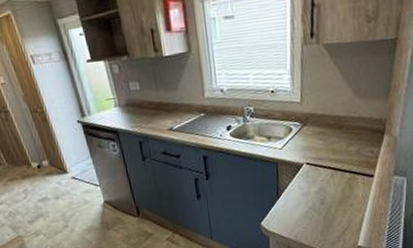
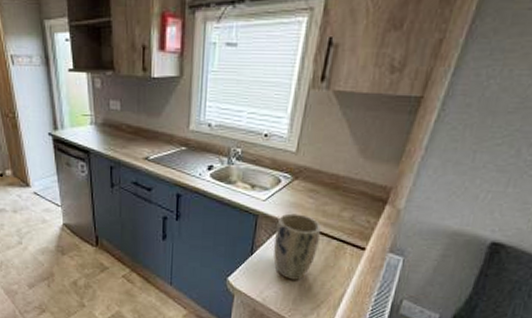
plant pot: none [295,155,335,215] -> present [273,213,322,280]

